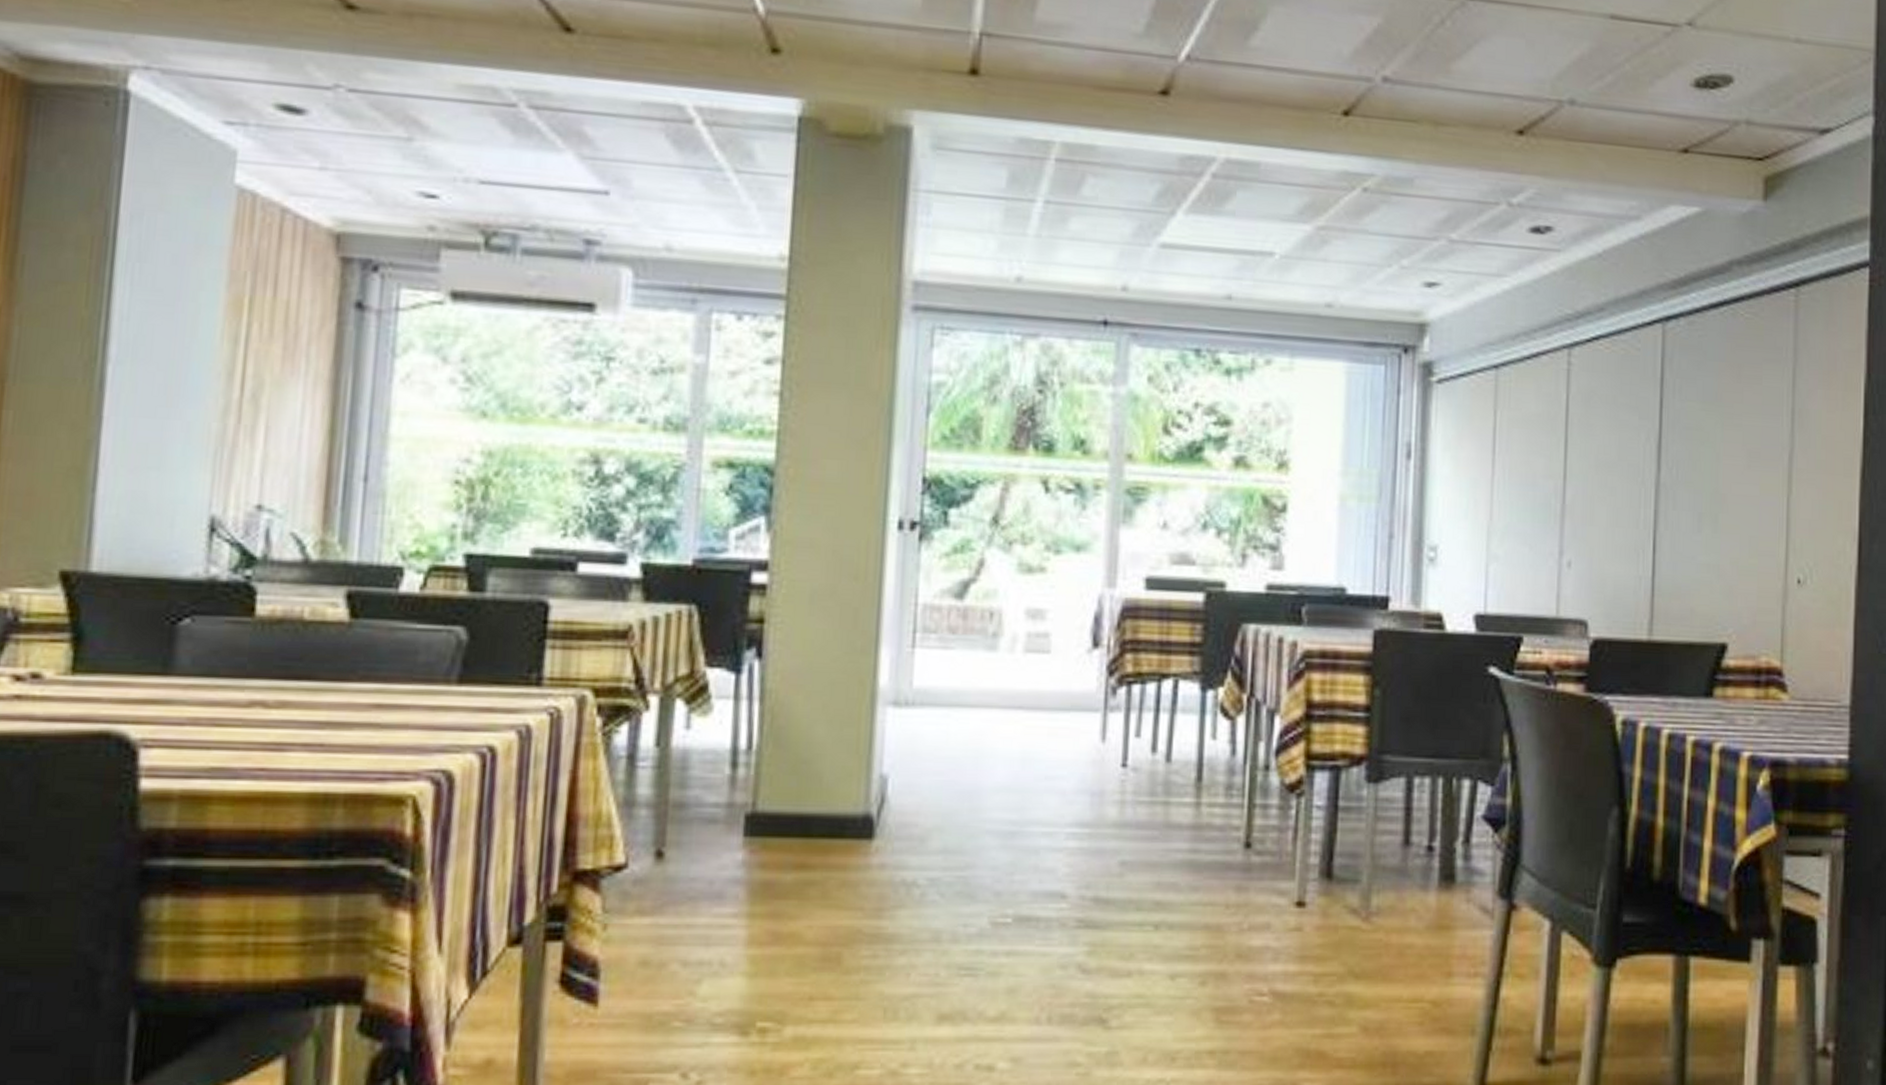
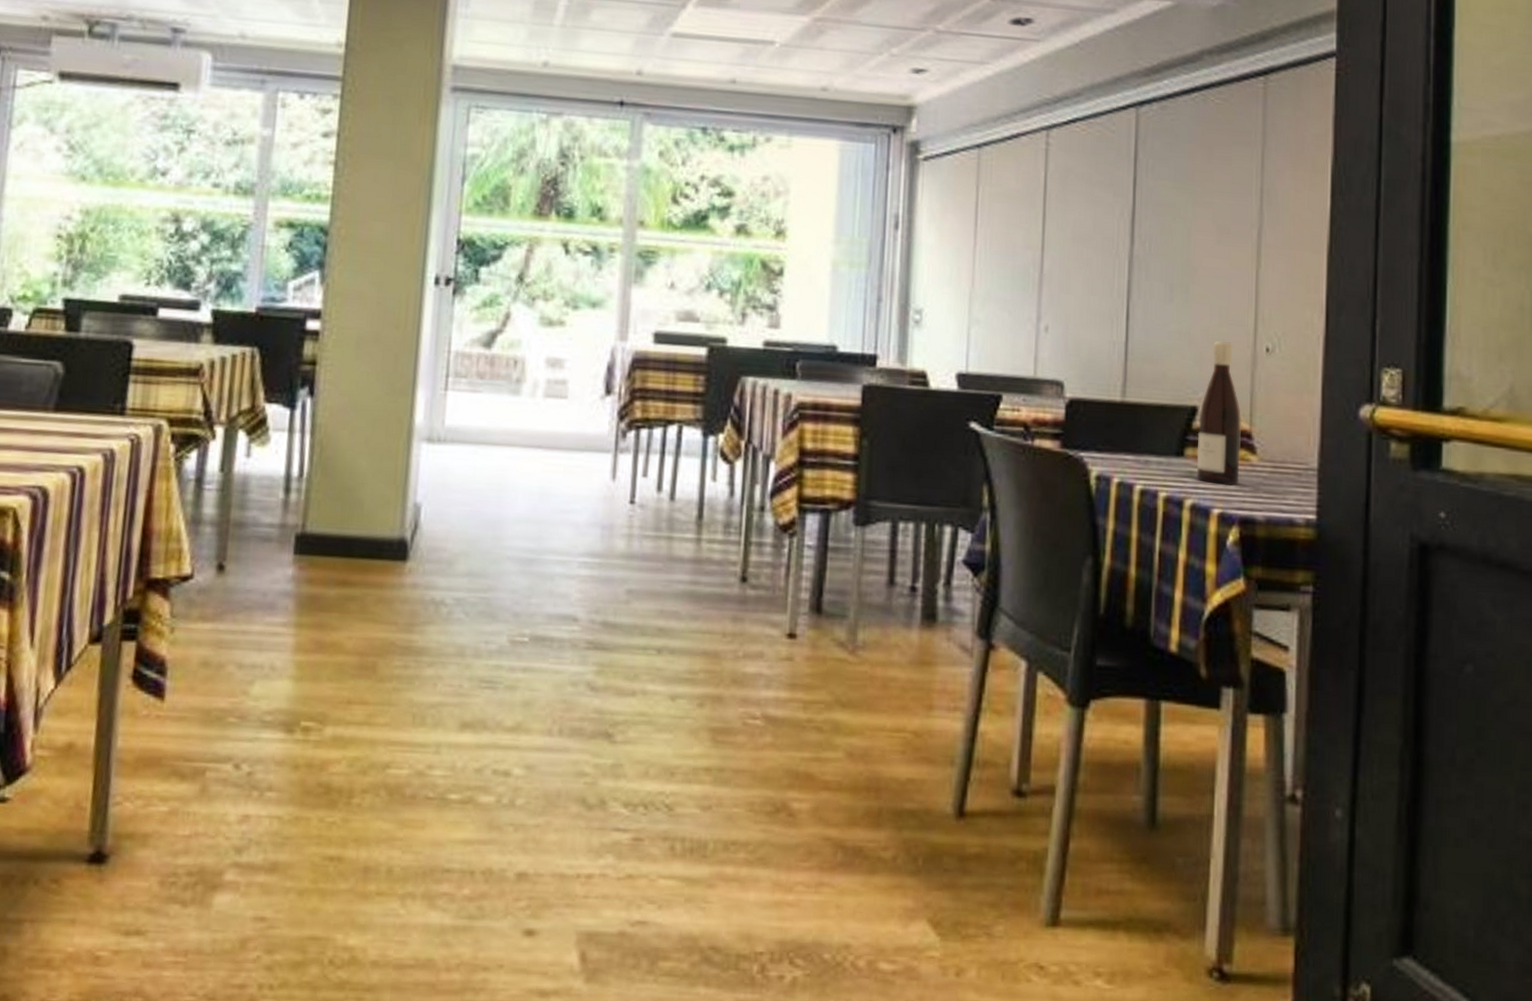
bottle: none [1726,573,1773,728] -> present [1197,341,1242,487]

